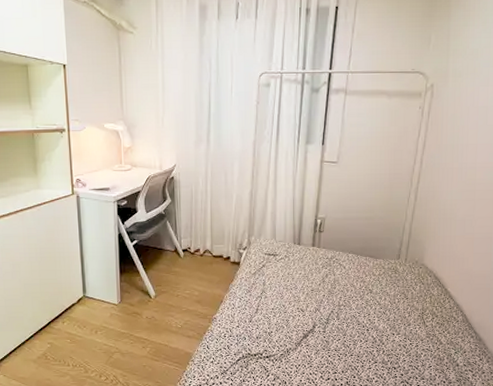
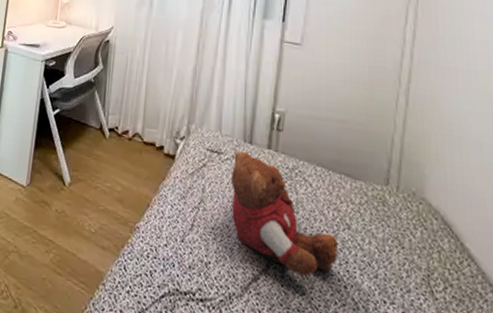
teddy bear: none [284,251,363,328] -> present [230,151,338,277]

